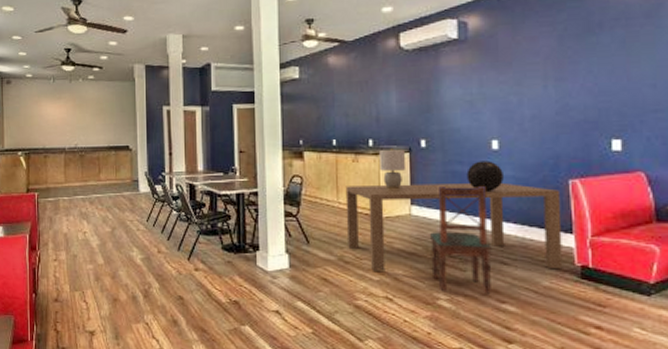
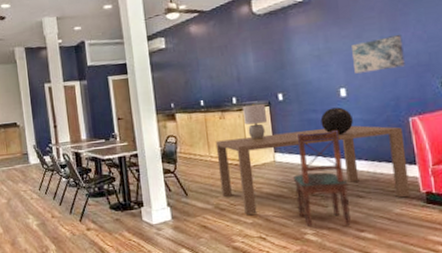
wall art: none [510,84,570,125] -> present [352,34,405,74]

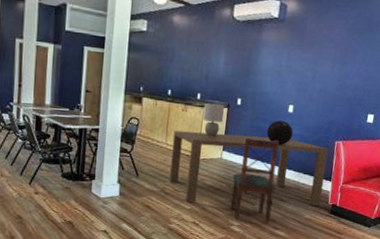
wall art: present [352,34,405,74] -> none [304,68,348,97]

